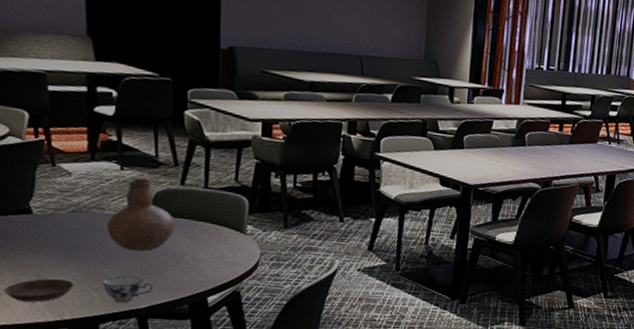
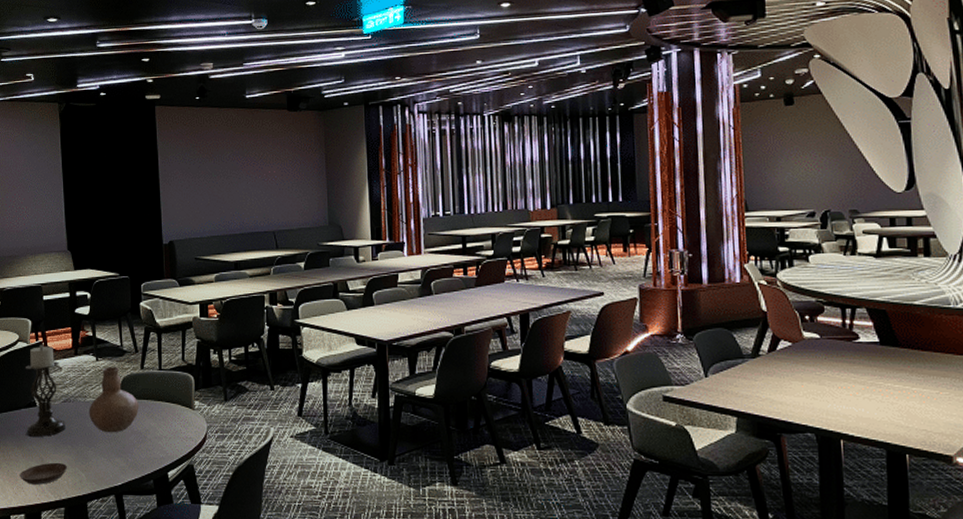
candle holder: none [16,142,75,249] -> present [26,344,67,437]
teacup: present [102,275,154,303] -> none [88,456,126,482]

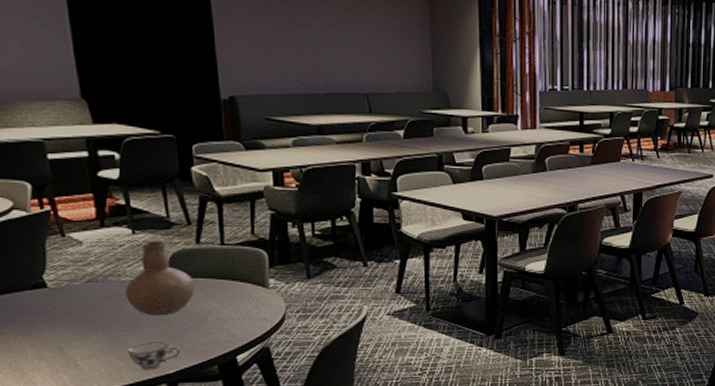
saucer: present [19,462,68,485] -> none [28,351,99,378]
candle holder: present [26,344,67,437] -> none [27,213,94,323]
teacup: none [88,456,126,482] -> present [127,342,181,370]

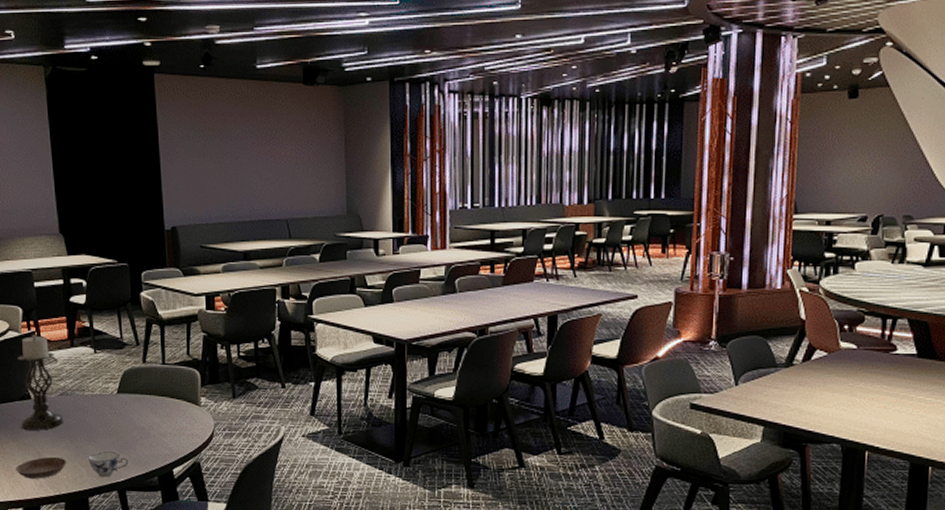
candle holder: none [27,213,94,323] -> present [18,334,64,430]
saucer: none [28,351,99,378] -> present [16,456,67,479]
vase: present [125,241,195,316] -> none [87,360,141,428]

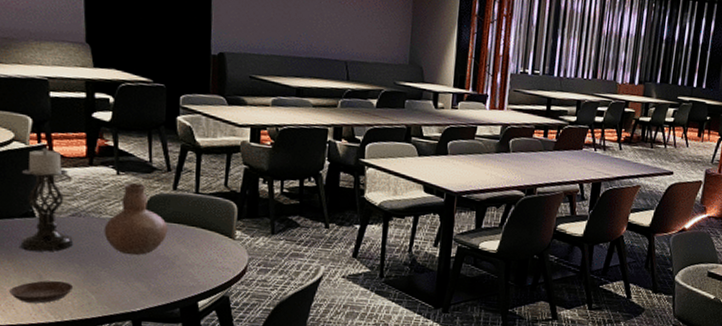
vase: none [87,360,141,428] -> present [104,183,167,256]
teacup: present [88,451,129,477] -> none [100,279,148,306]

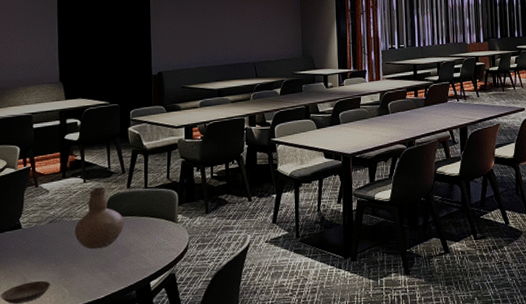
candle holder: present [20,147,74,252] -> none [9,169,51,258]

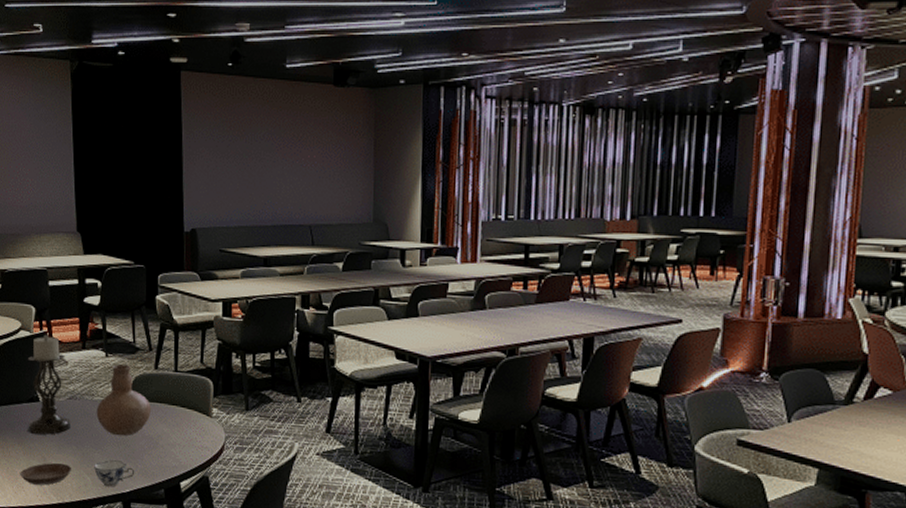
candle holder: none [9,169,51,258] -> present [28,334,72,435]
teacup: none [72,271,110,296] -> present [94,460,135,487]

